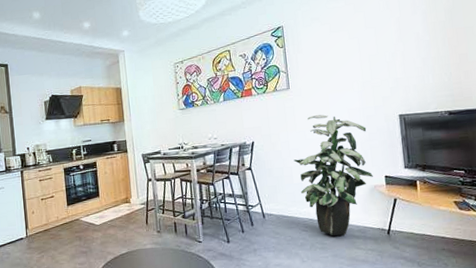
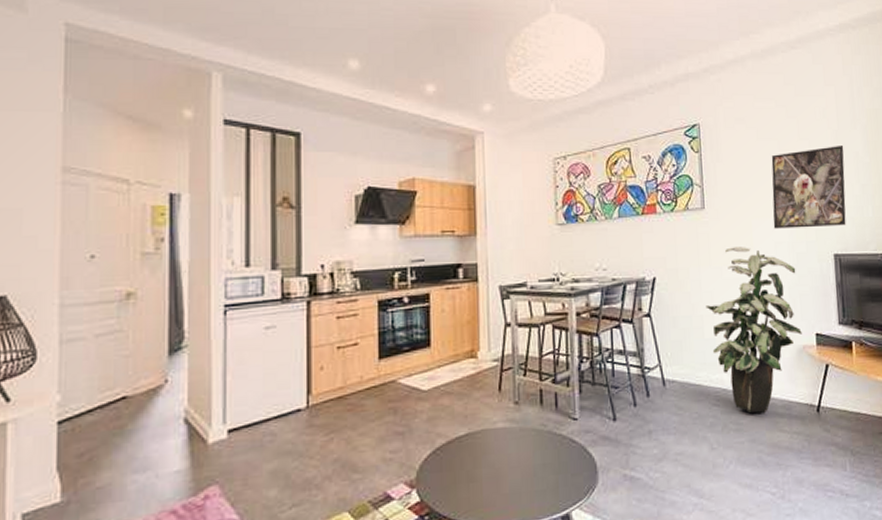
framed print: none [342,28,409,99] -> present [771,144,846,229]

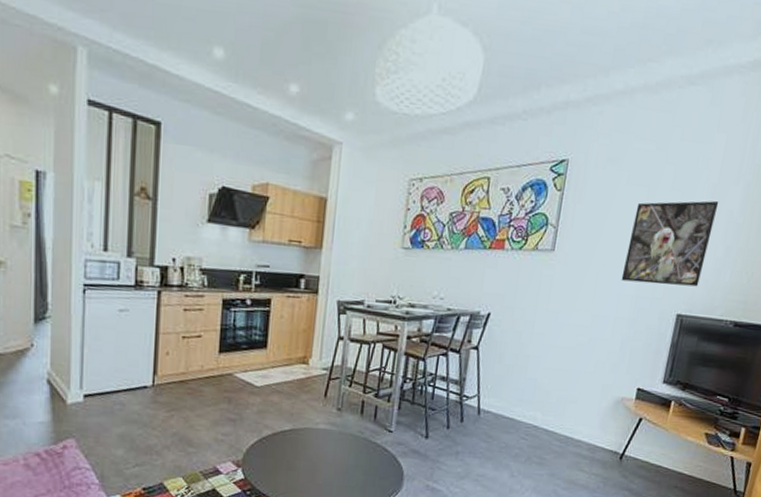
indoor plant: present [705,247,802,413] -> none [531,293,634,452]

